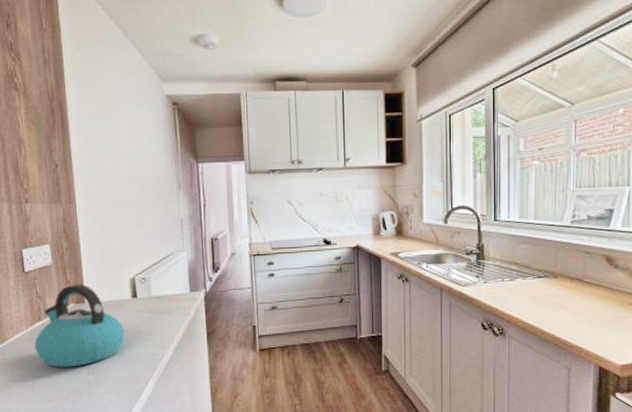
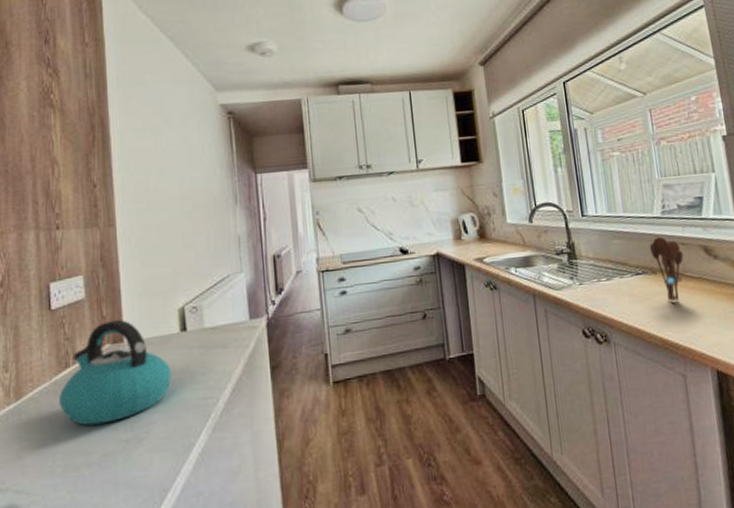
utensil holder: none [554,244,585,304] -> present [649,236,684,302]

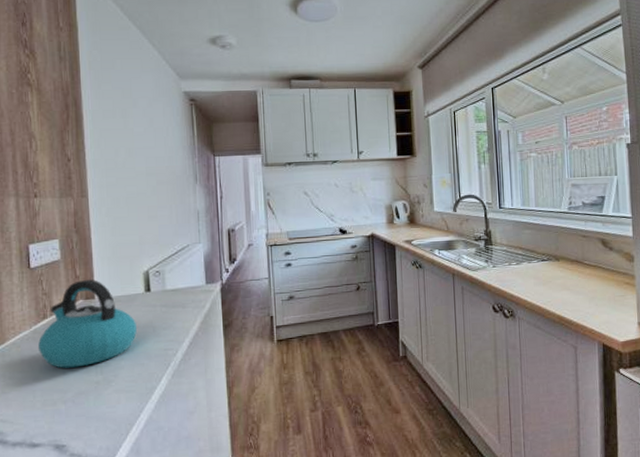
utensil holder: present [649,236,684,302] -> none [555,229,584,285]

